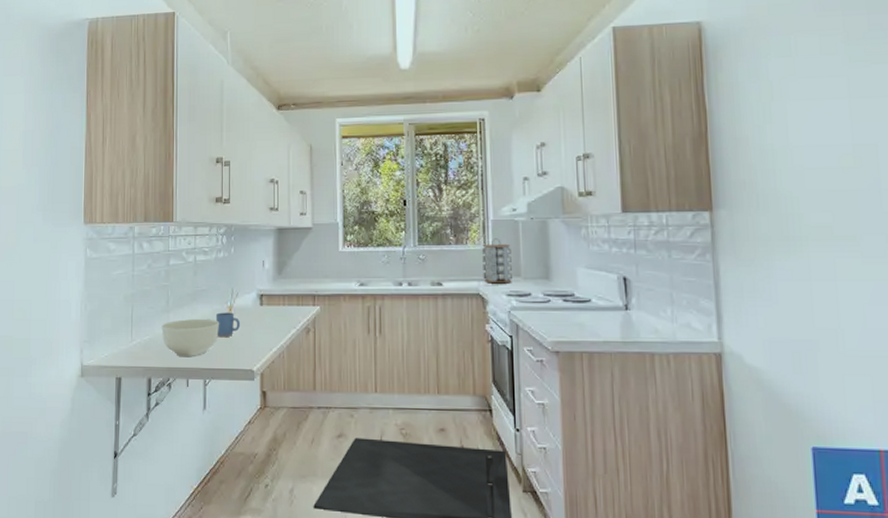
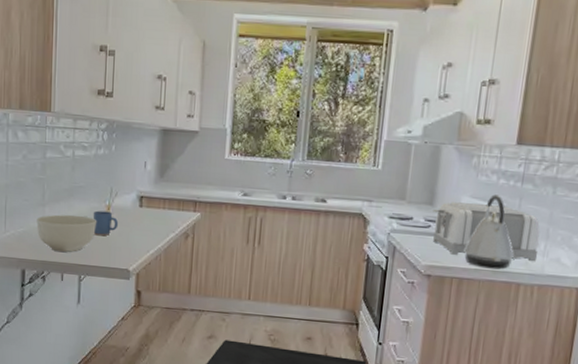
spice rack: present [481,238,513,284] -> none [368,159,400,206]
toaster: none [550,273,665,329] -> present [433,202,540,262]
kettle: none [589,263,641,341] -> present [464,194,514,270]

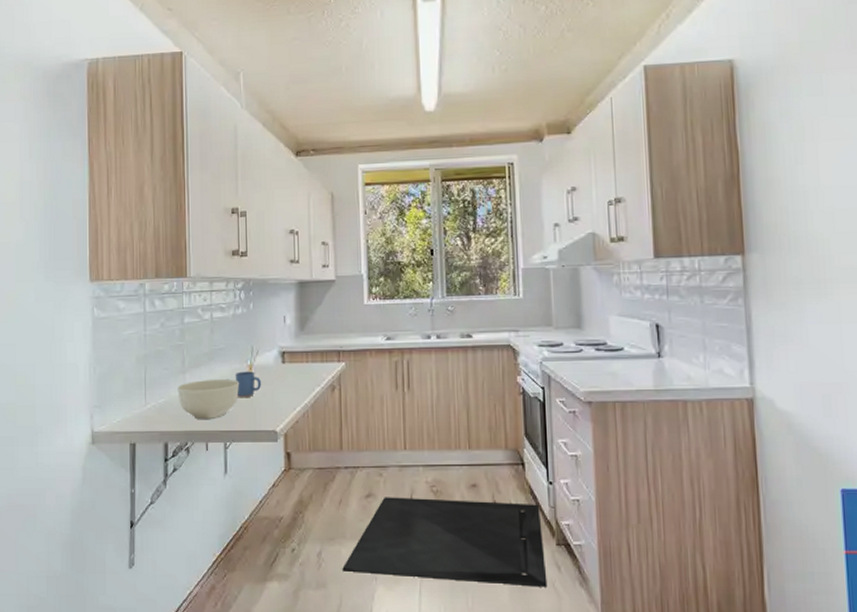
toaster: present [433,202,540,262] -> none [582,320,698,377]
kettle: present [464,194,514,270] -> none [621,310,674,389]

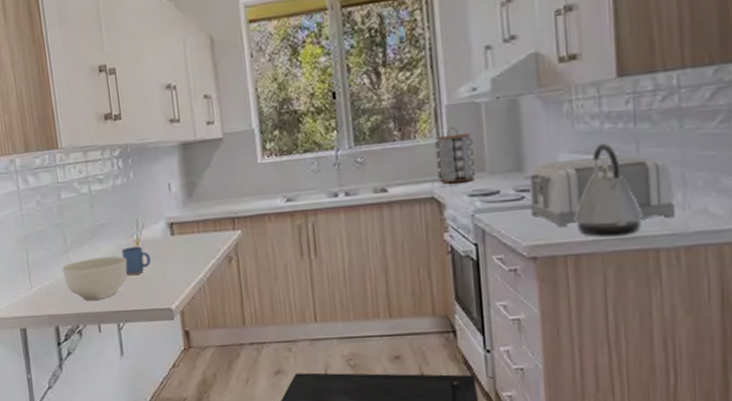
spice rack: none [511,287,545,334] -> present [433,127,476,184]
toaster: none [582,320,698,377] -> present [523,155,675,227]
kettle: none [621,310,674,389] -> present [574,143,643,238]

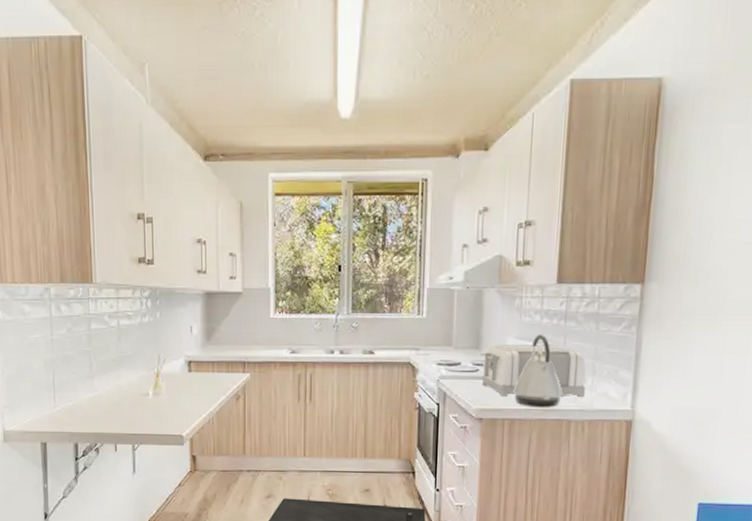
bowl: present [62,256,128,301] -> none [86,384,147,423]
mug: present [121,246,152,276] -> none [142,378,169,404]
spice rack: present [433,127,476,184] -> none [414,307,446,353]

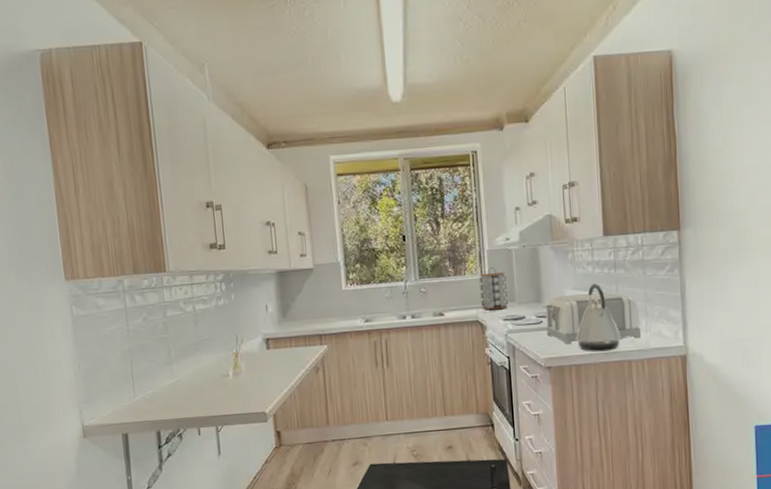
spice rack: none [414,307,446,353] -> present [478,267,509,311]

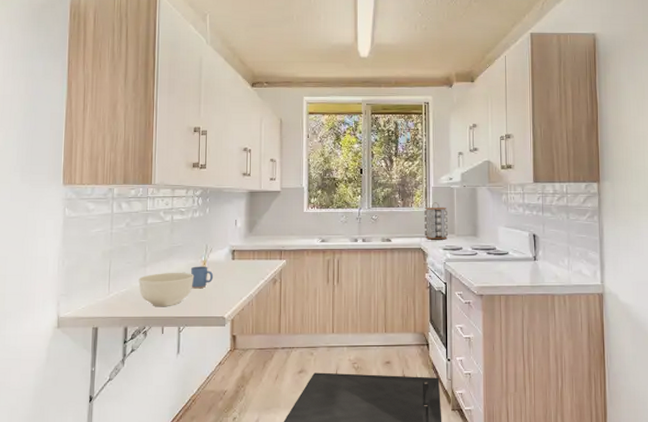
bowl: none [165,367,227,407] -> present [138,272,195,307]
mug: none [221,358,249,384] -> present [190,266,214,289]
toaster: present [542,292,641,345] -> none [477,231,563,276]
kettle: present [576,283,621,353] -> none [506,223,546,286]

